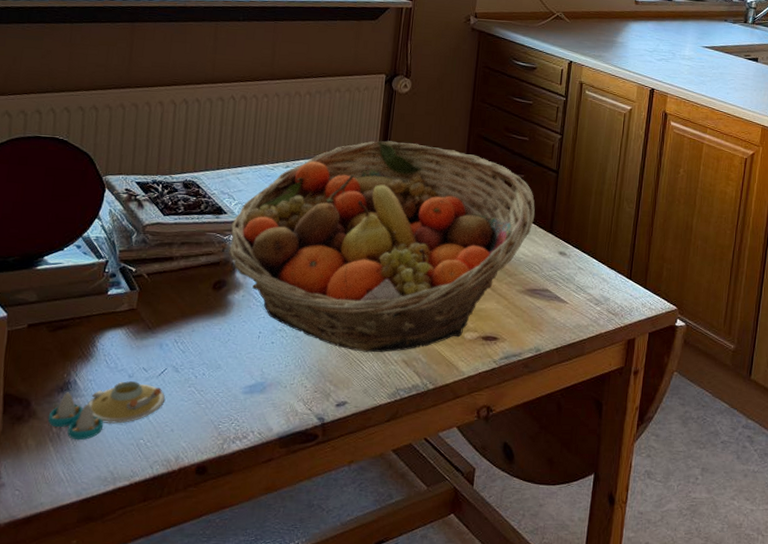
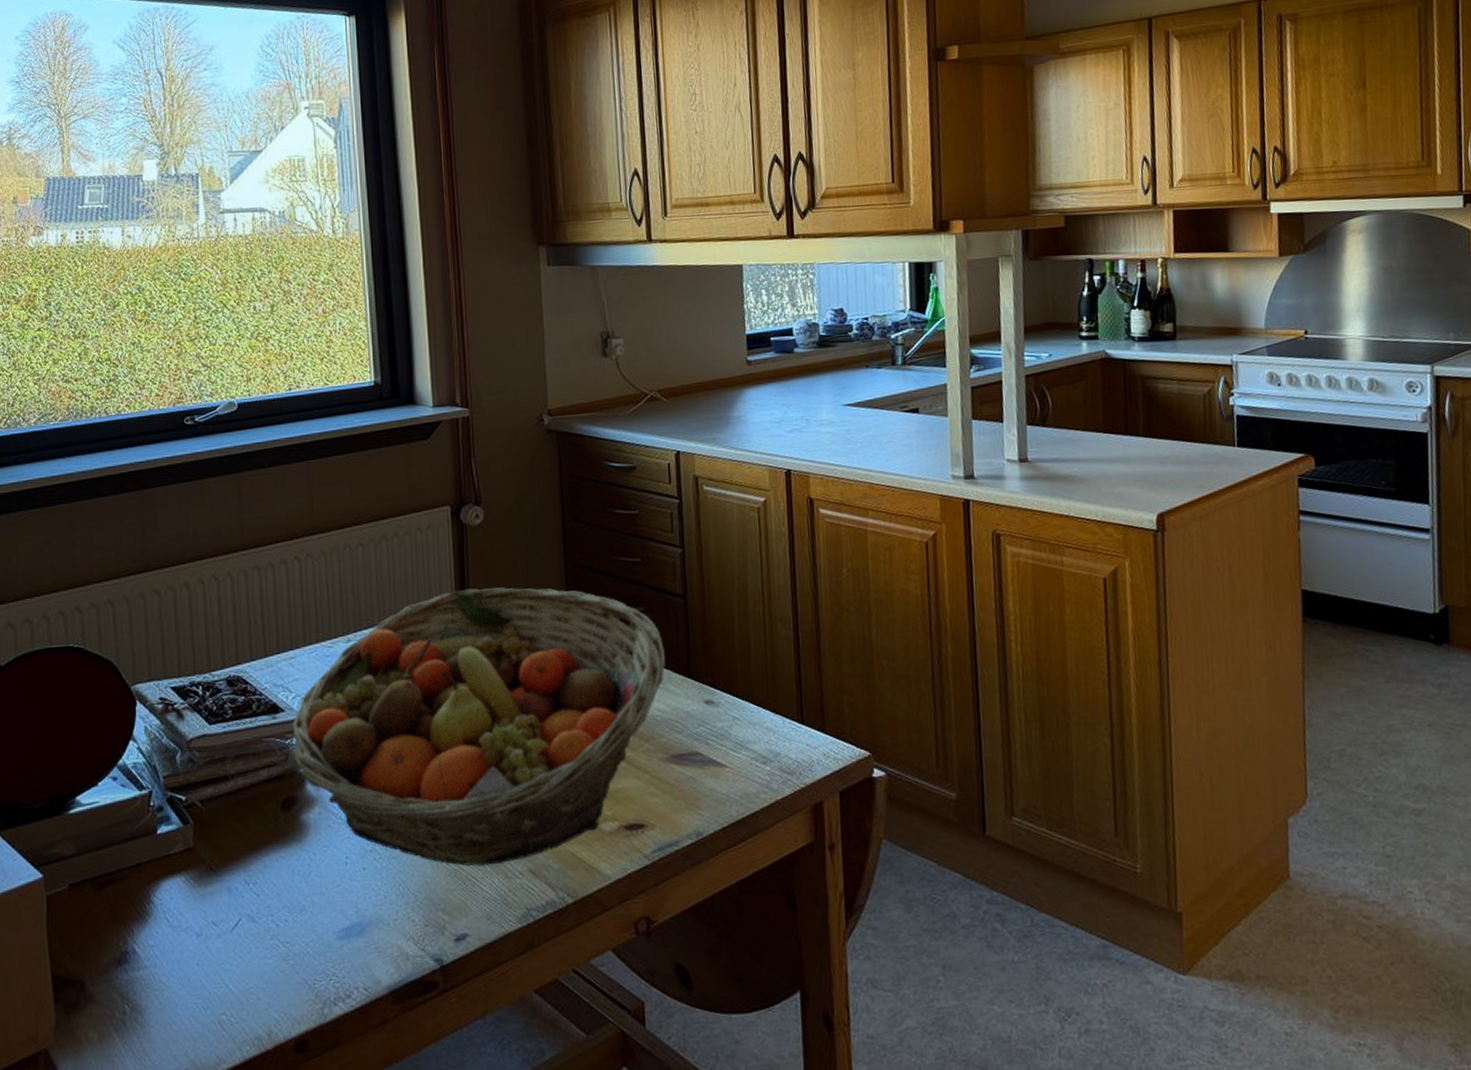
salt and pepper shaker set: present [48,381,165,441] -> none [108,941,244,1026]

